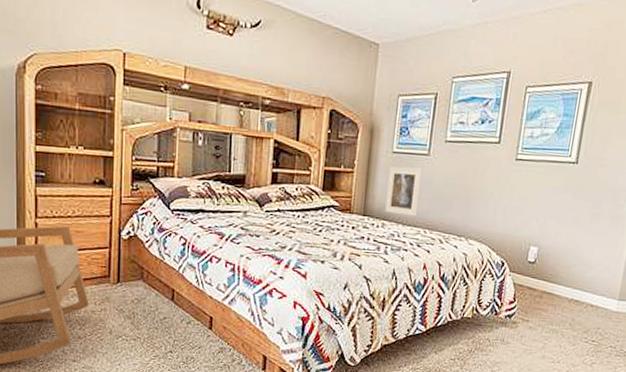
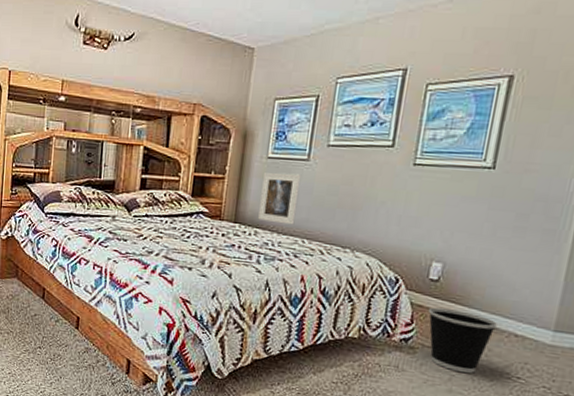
wastebasket: none [526,286,579,341] -> present [427,307,499,373]

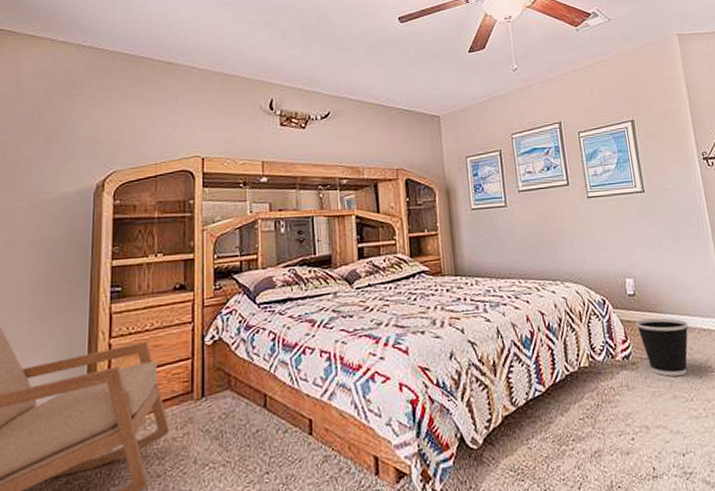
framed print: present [258,172,302,225] -> none [471,220,509,269]

